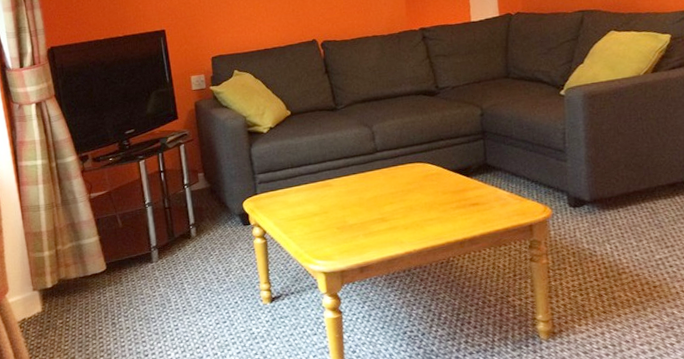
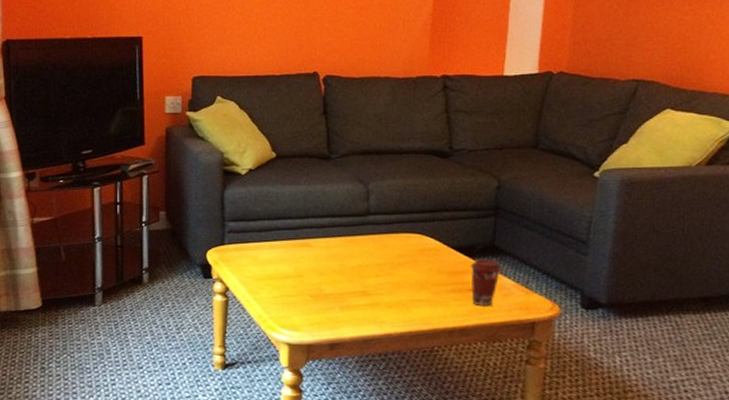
coffee cup: none [469,176,497,217] -> present [470,259,502,307]

